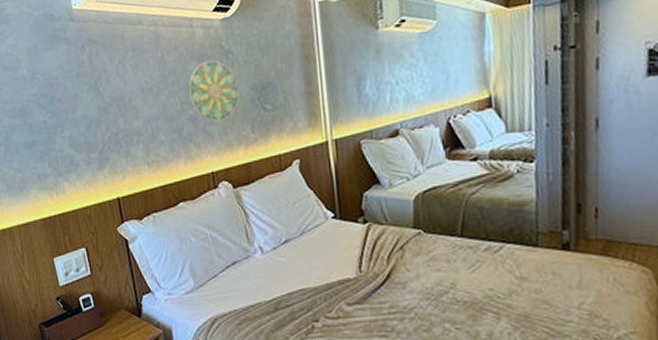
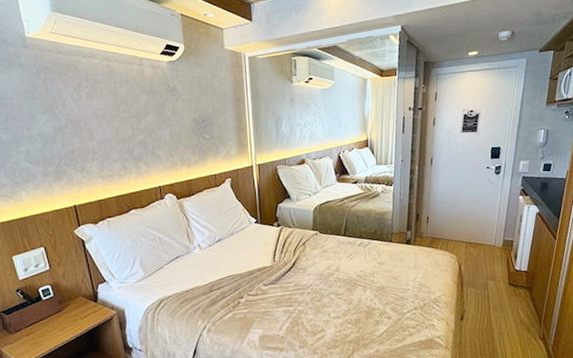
decorative plate: present [188,60,240,122] -> none [138,95,183,146]

